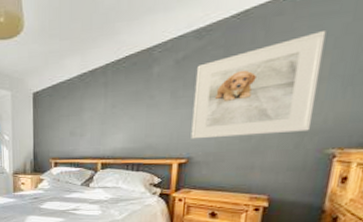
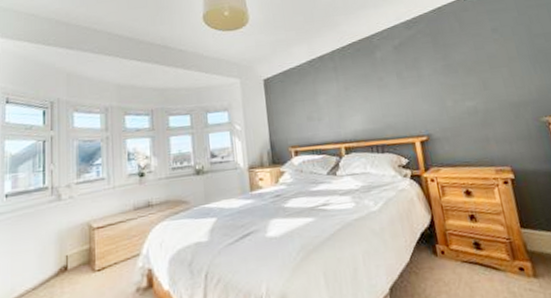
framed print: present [191,31,327,139] -> none [413,22,522,116]

